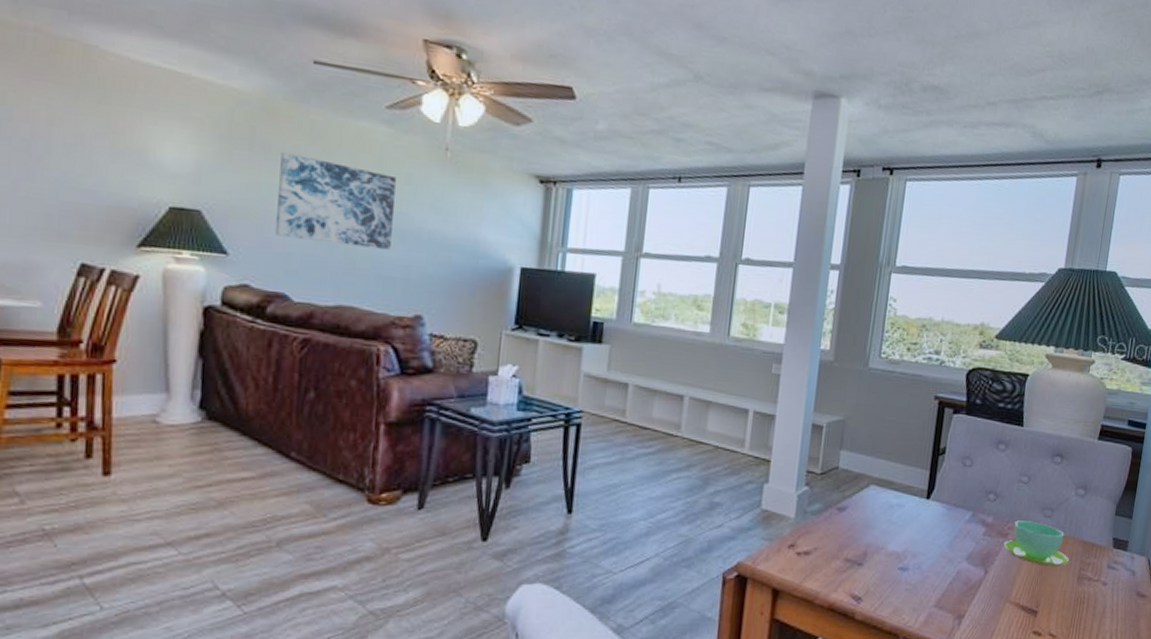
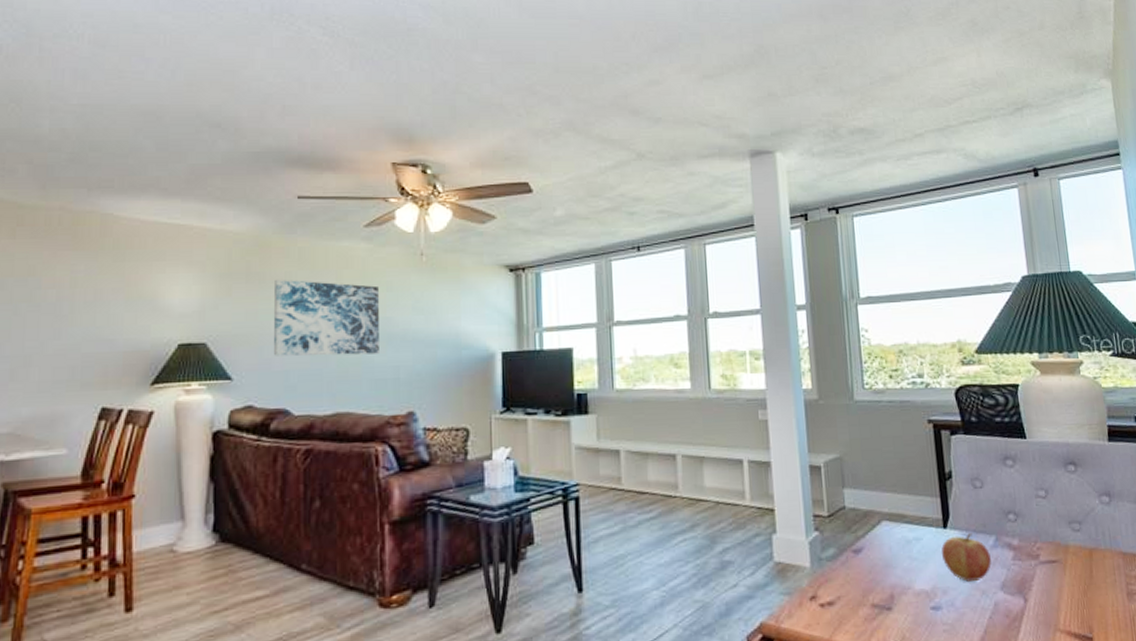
fruit: none [919,506,964,550] -> present [941,533,991,582]
cup: present [1003,520,1070,566] -> none [1036,537,1113,585]

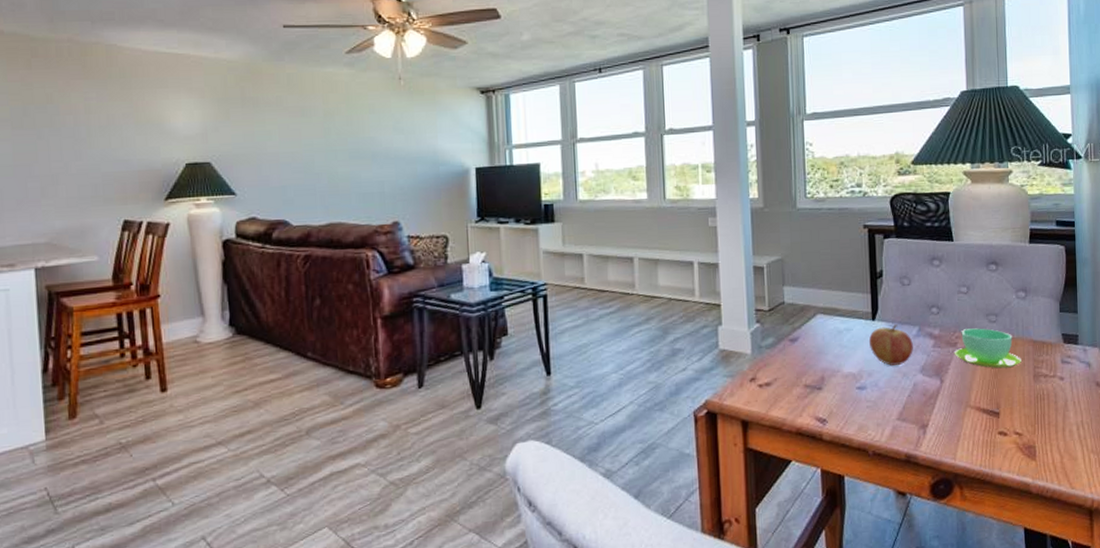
wall art: present [274,279,379,356] -> none [268,103,365,174]
cup: none [1036,537,1113,585] -> present [954,328,1023,369]

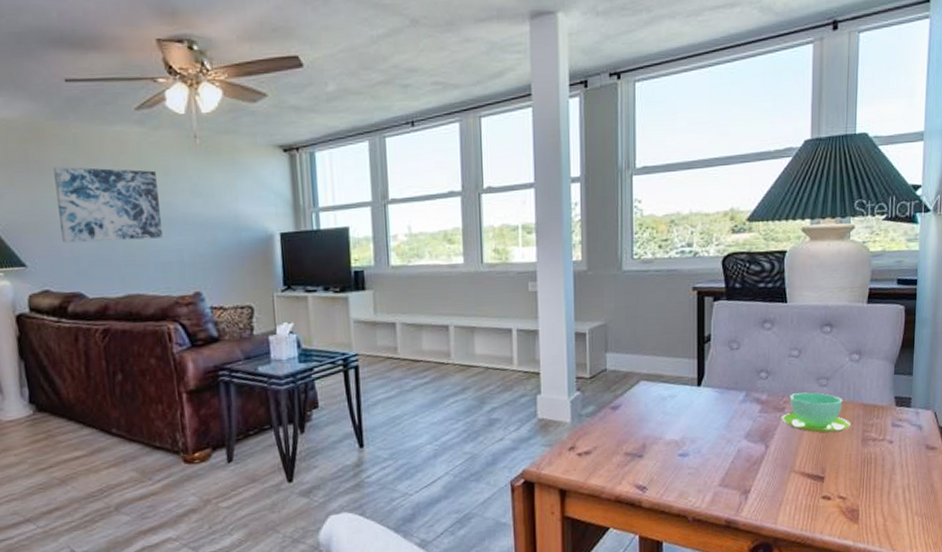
wall art: none [268,103,365,174] -> present [54,166,162,243]
fruit: present [868,324,913,366] -> none [693,390,739,432]

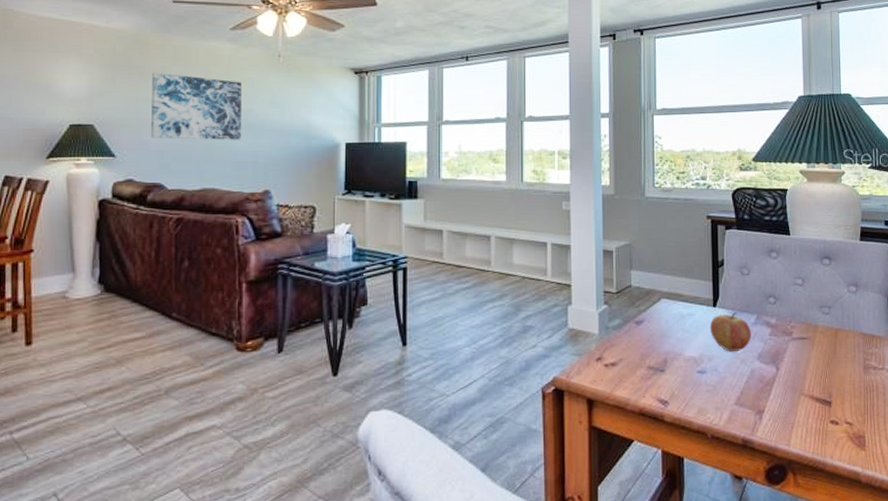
fruit: none [693,390,739,432] -> present [709,312,751,351]
cup: present [781,392,852,433] -> none [789,319,853,359]

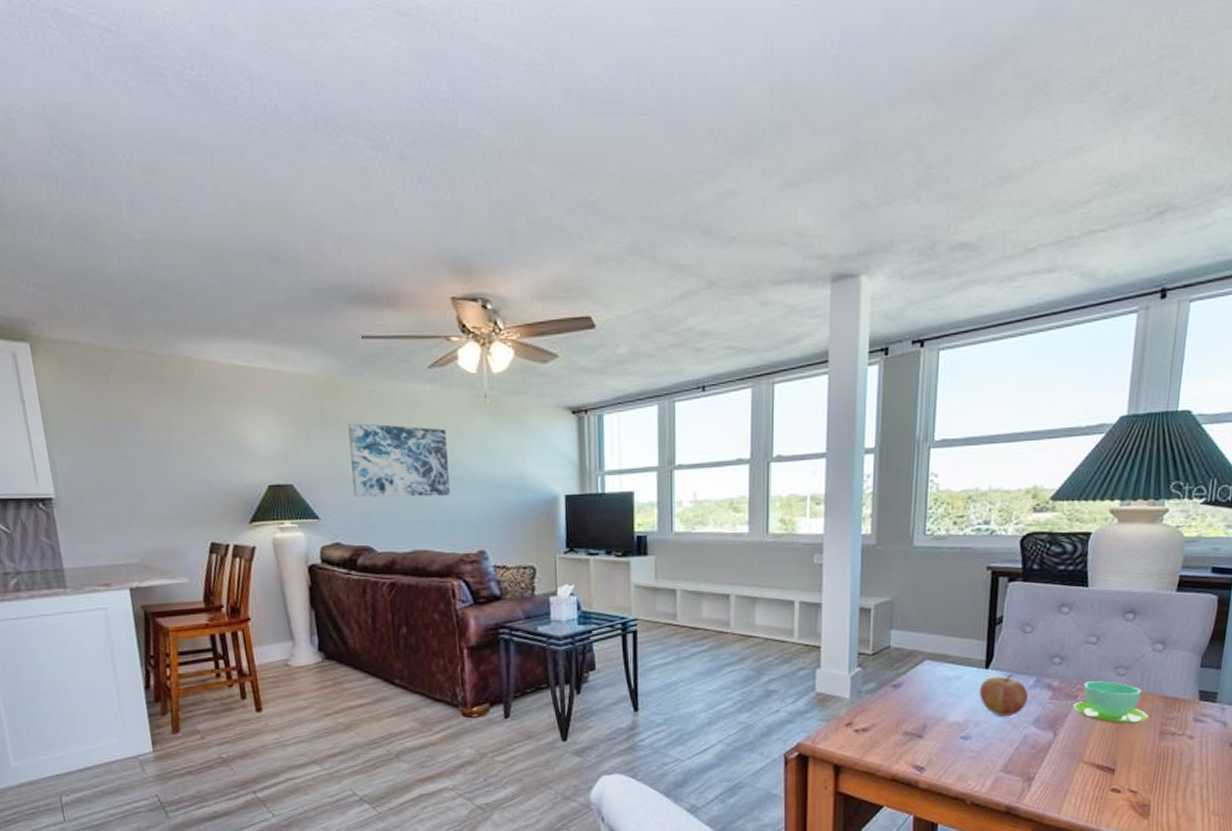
cup: none [789,319,853,359] -> present [1072,681,1149,724]

